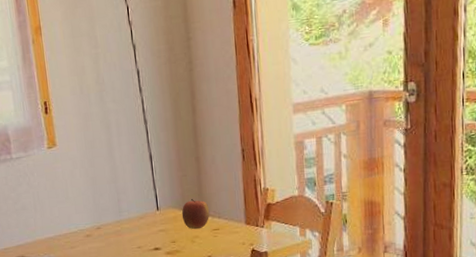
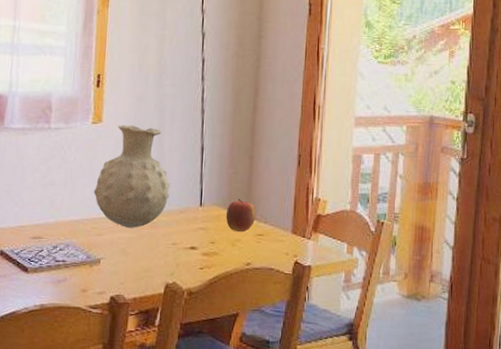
vase: none [61,144,128,238] -> present [94,124,170,228]

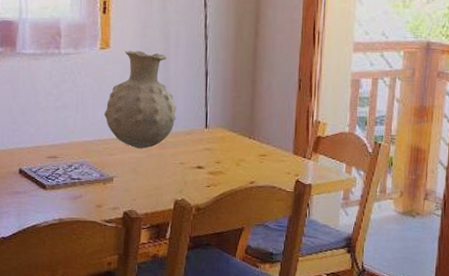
apple: present [225,199,256,233] -> none [230,121,259,153]

